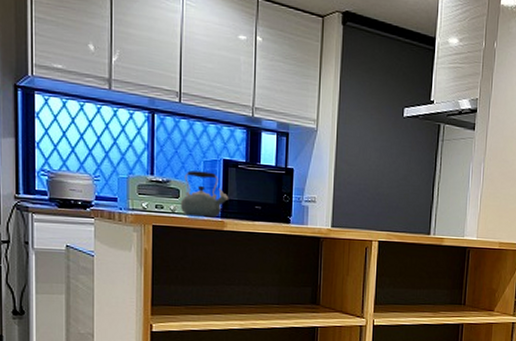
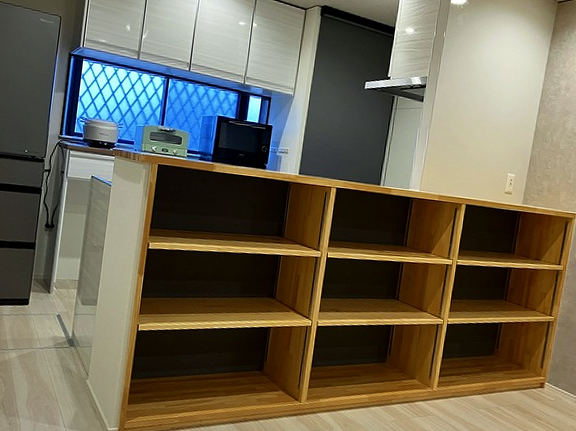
kettle: present [180,170,229,218] -> none [181,123,220,161]

